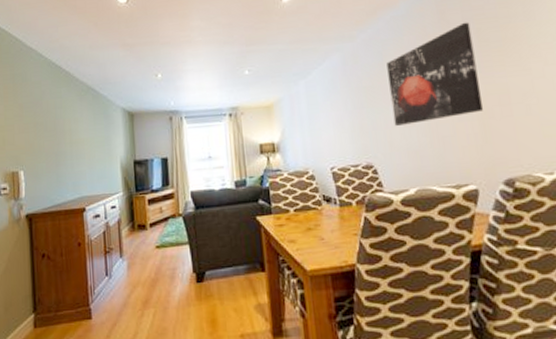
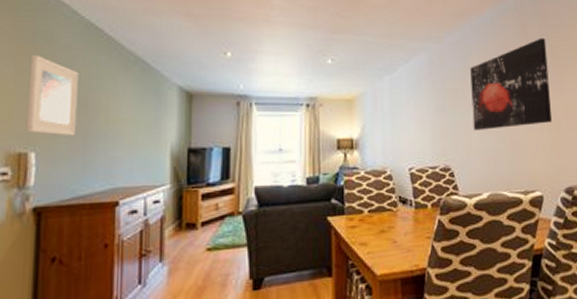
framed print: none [14,93,50,157] -> present [26,55,79,136]

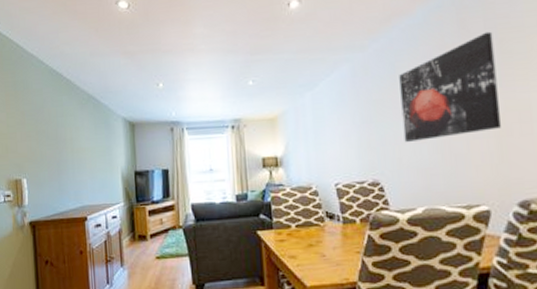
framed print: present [26,55,79,136] -> none [16,101,52,165]

